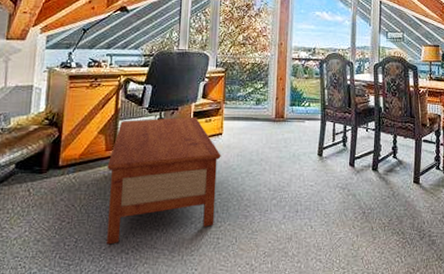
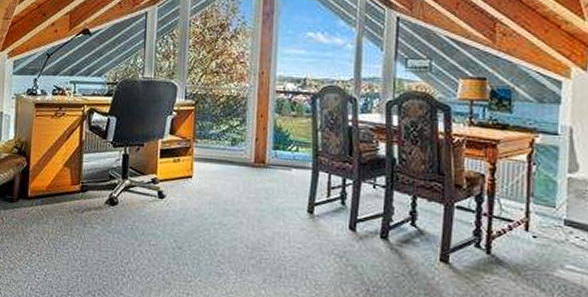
coffee table: present [107,116,221,245] -> none [73,154,191,284]

